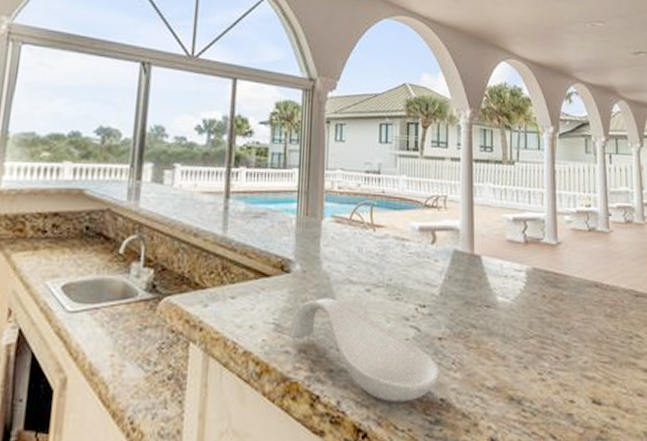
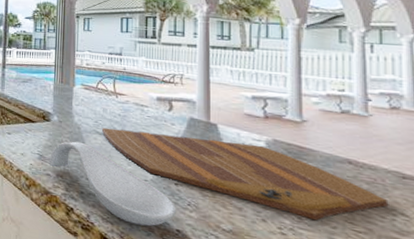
cutting board: none [355,274,627,358] -> present [101,127,389,221]

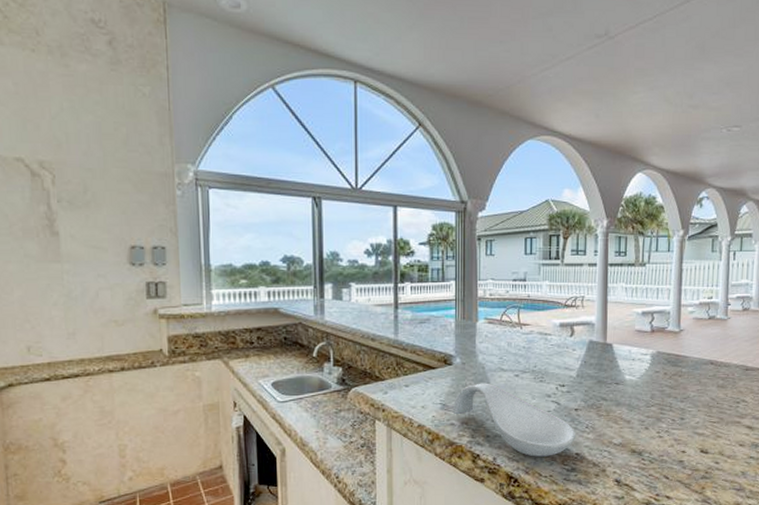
cutting board: present [101,127,389,221] -> none [506,359,736,420]

